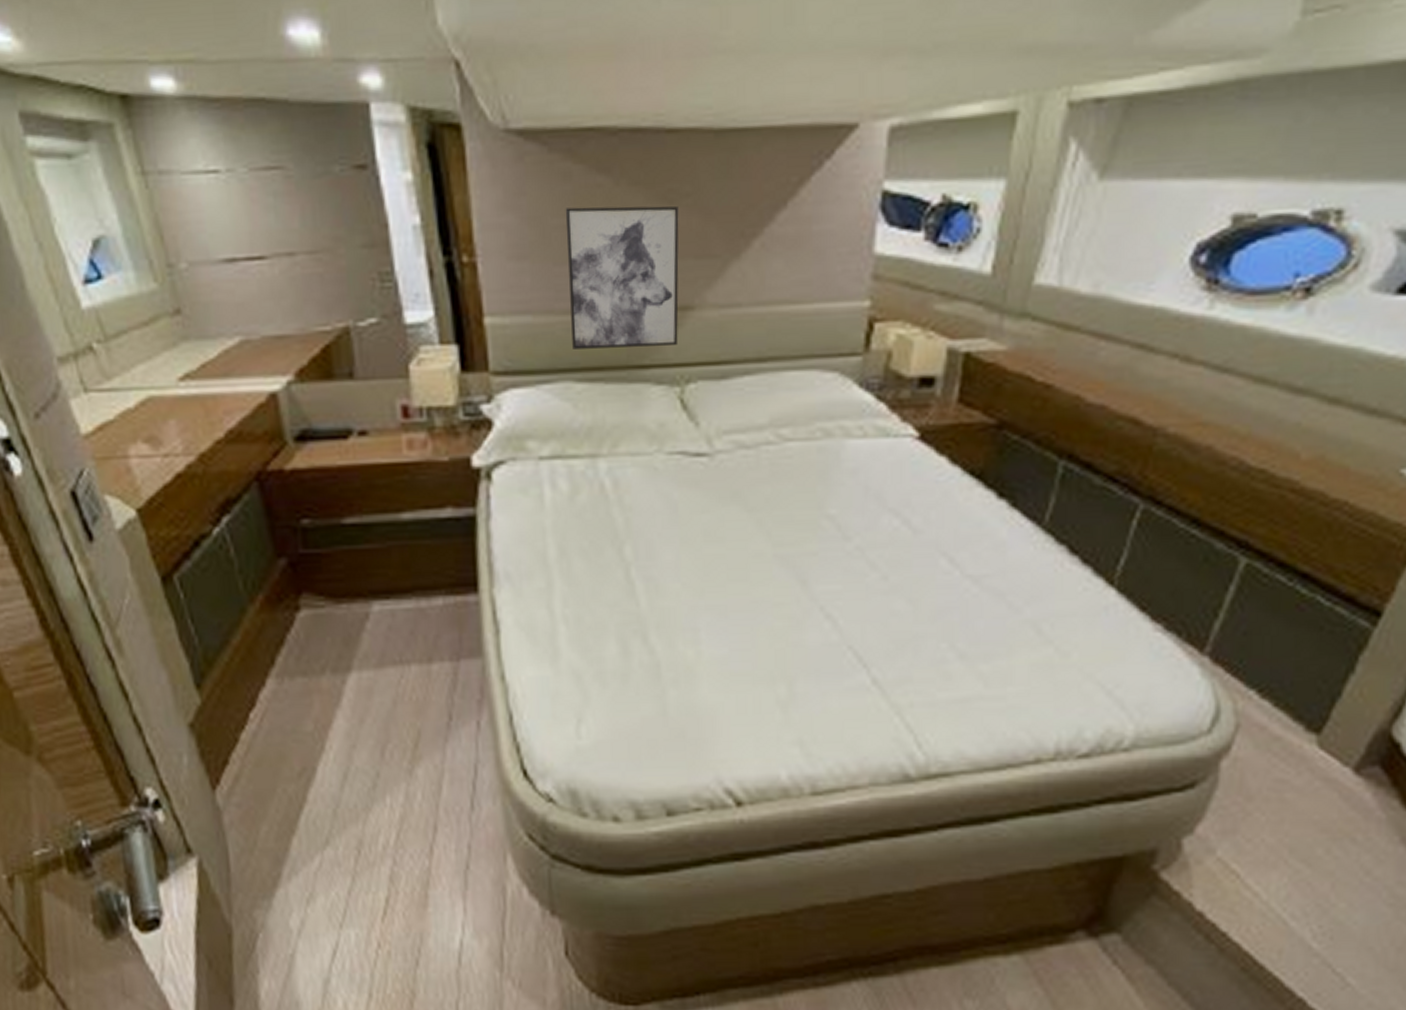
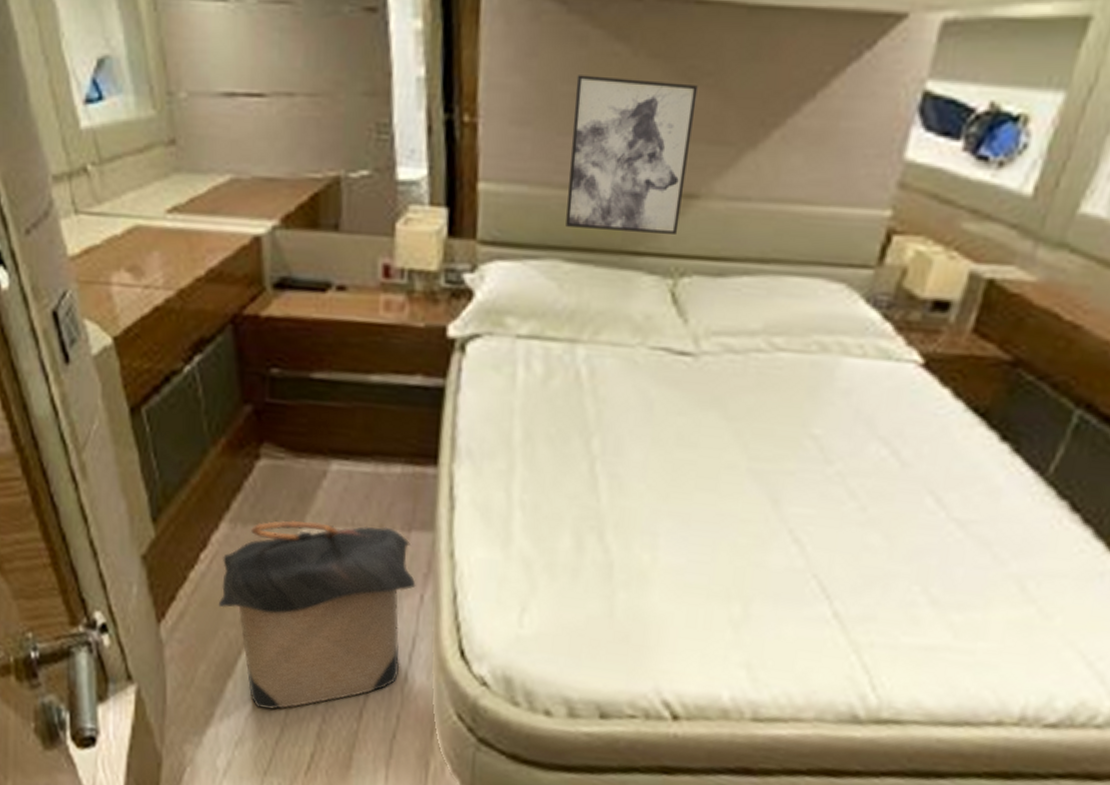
laundry hamper: none [273,659,471,861] -> present [219,520,416,710]

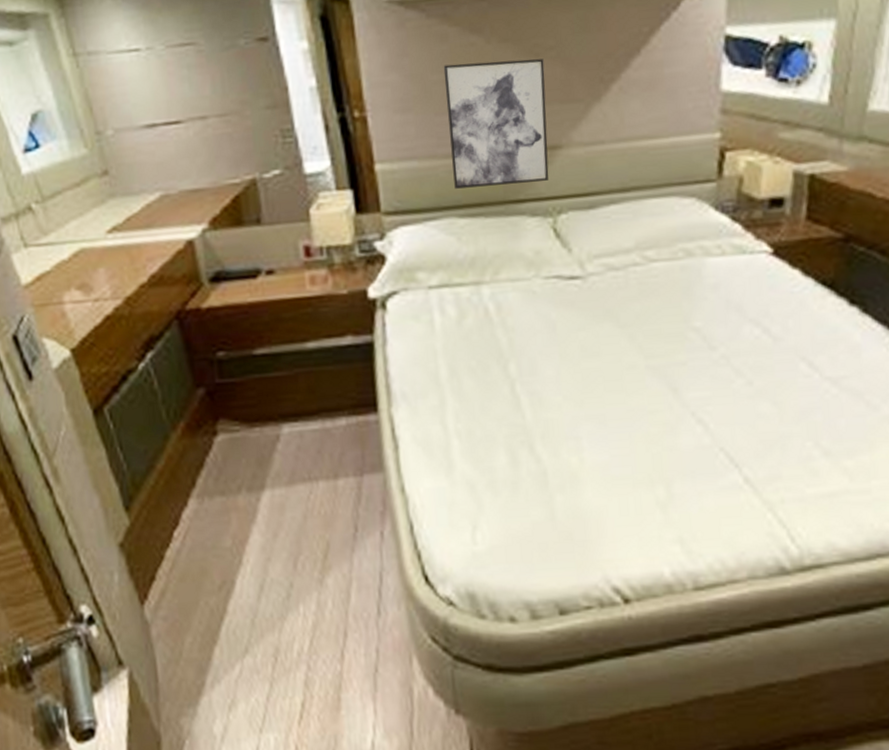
laundry hamper: present [219,520,416,710] -> none [195,475,375,669]

